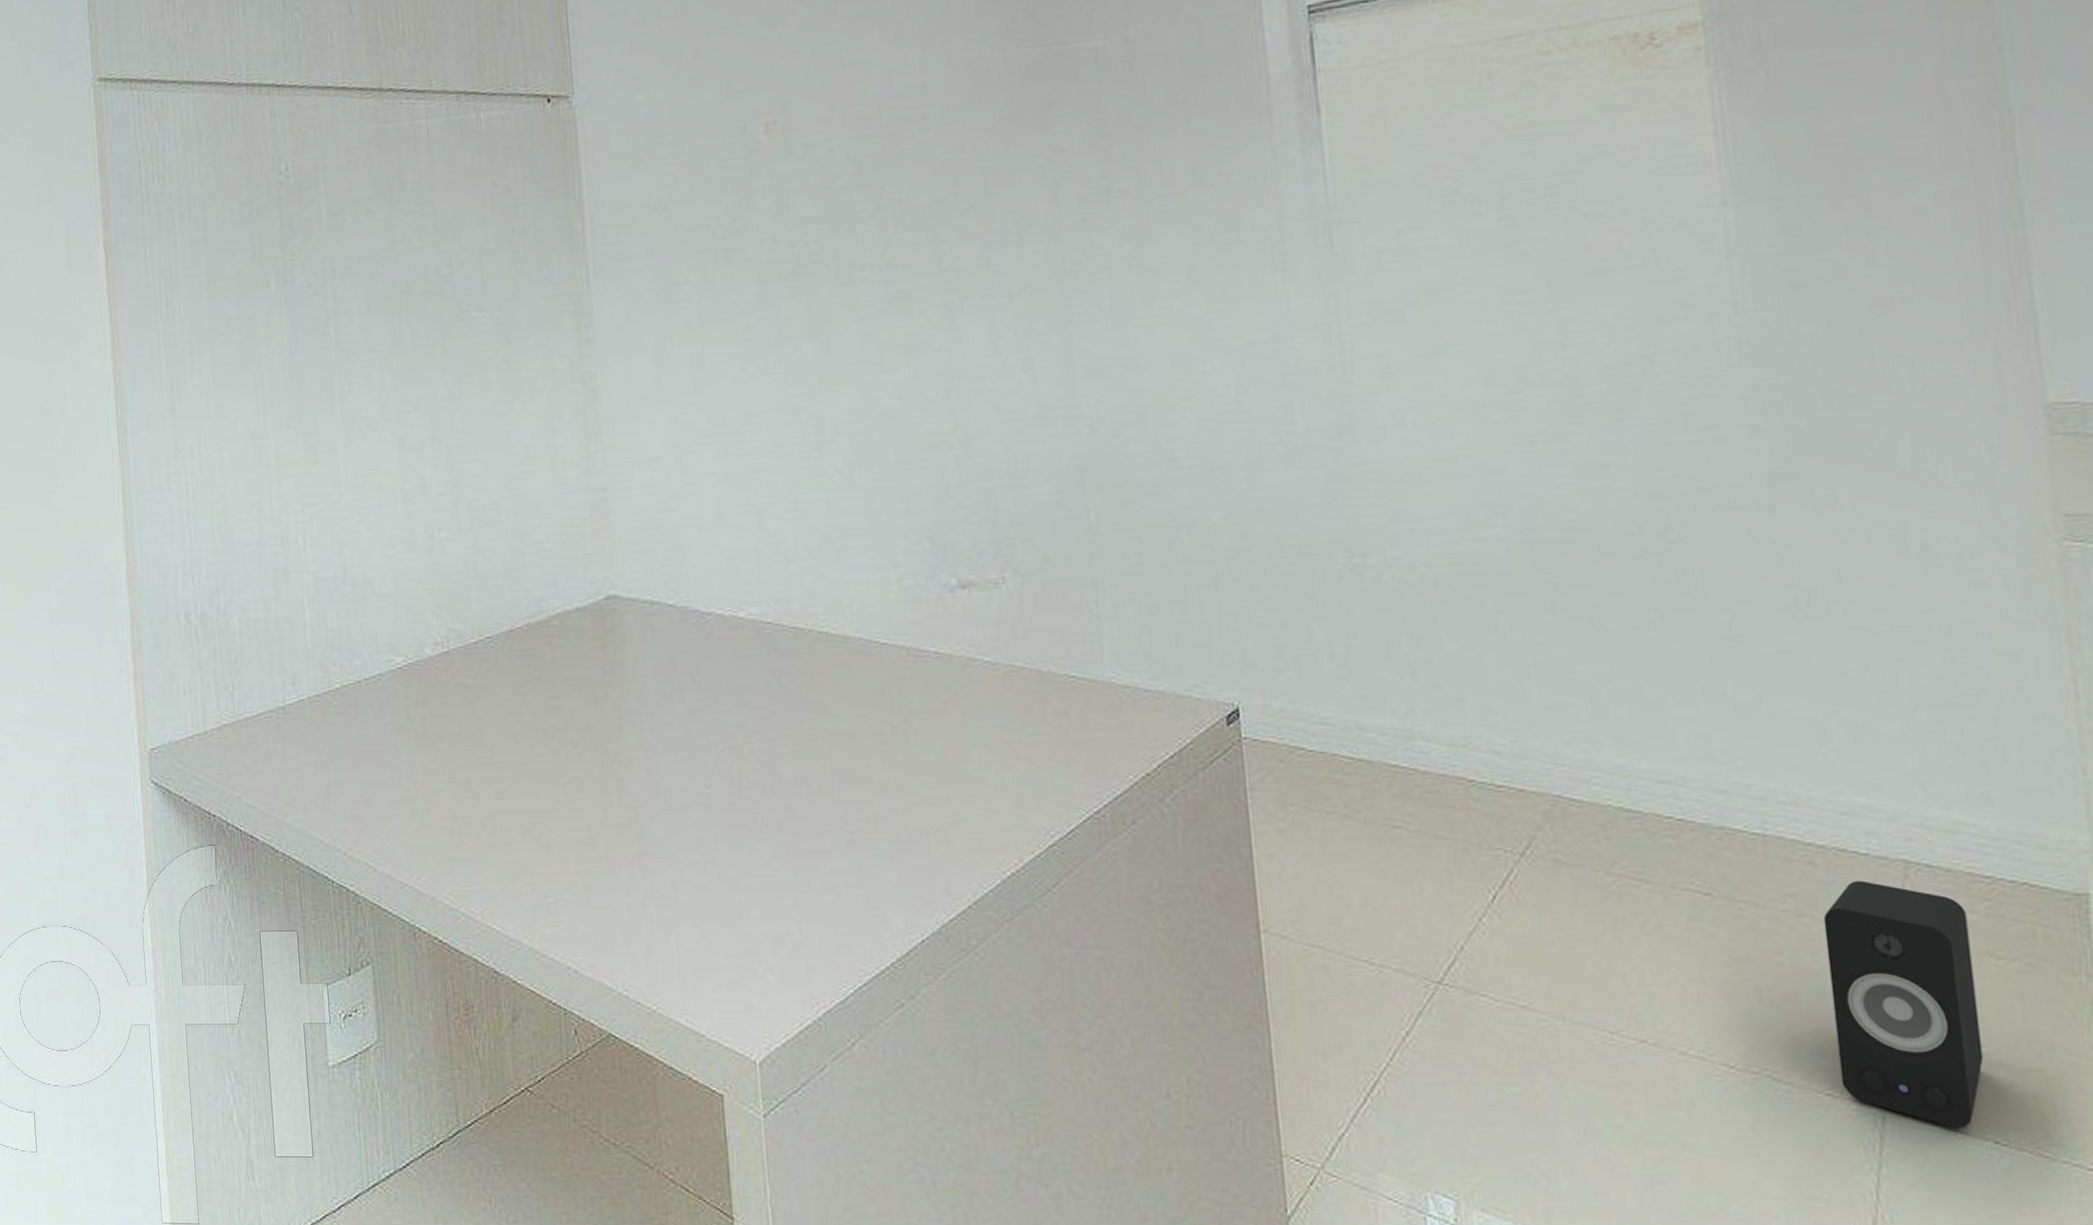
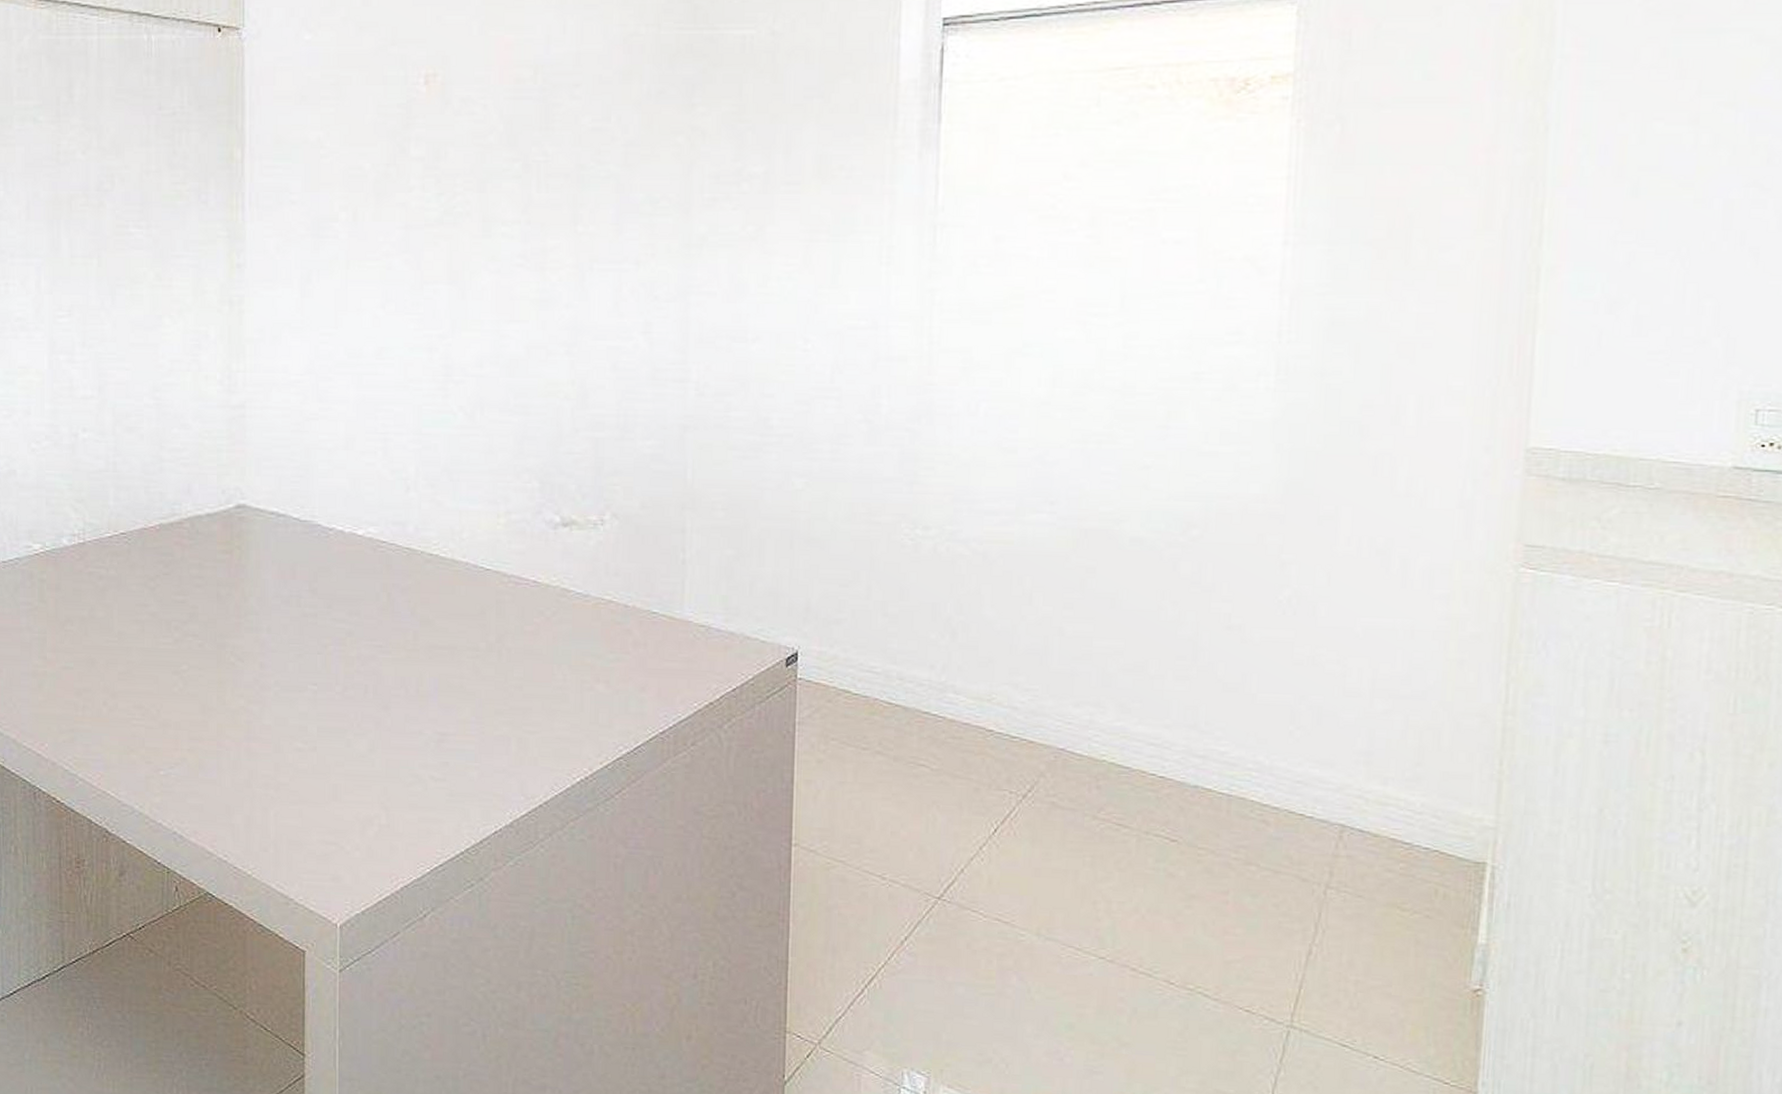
speaker: present [1823,880,1984,1128] -> none [1259,838,1385,1044]

